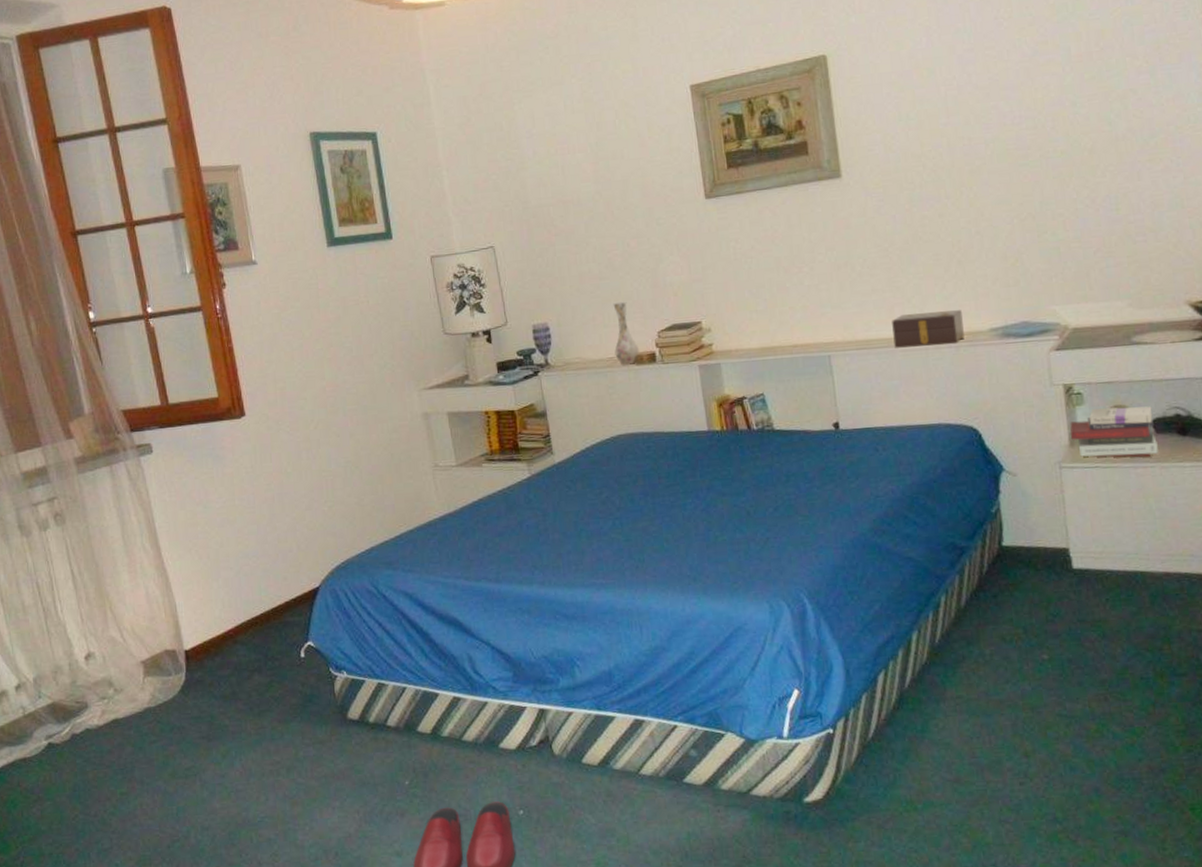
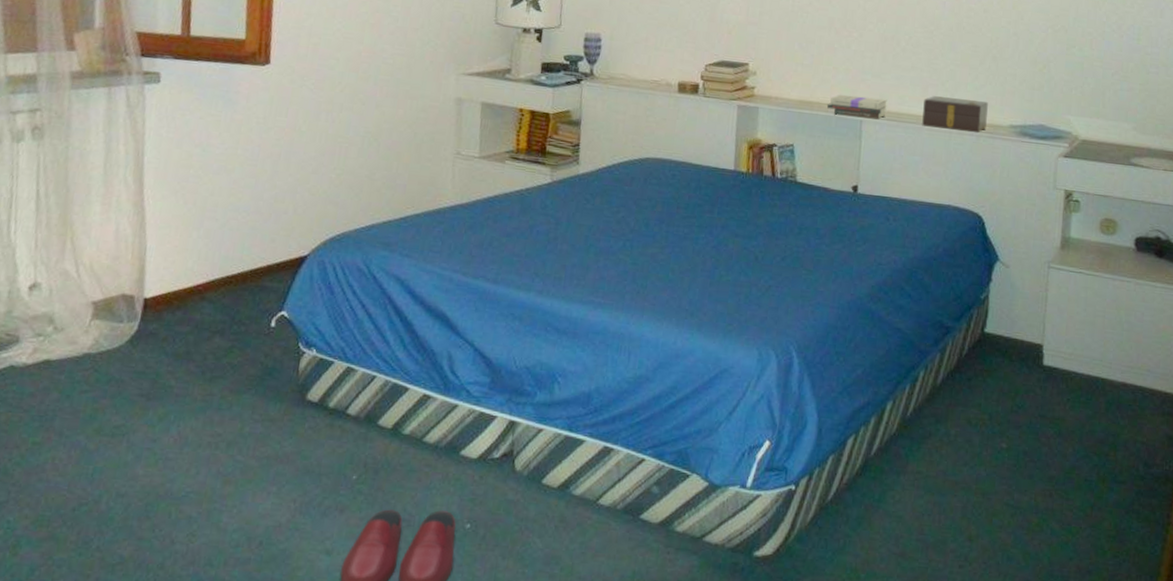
vase: present [613,301,640,366] -> none [659,28,685,92]
books: none [790,328,854,355] -> present [826,94,887,120]
books: present [1070,406,1159,458] -> none [1062,217,1137,272]

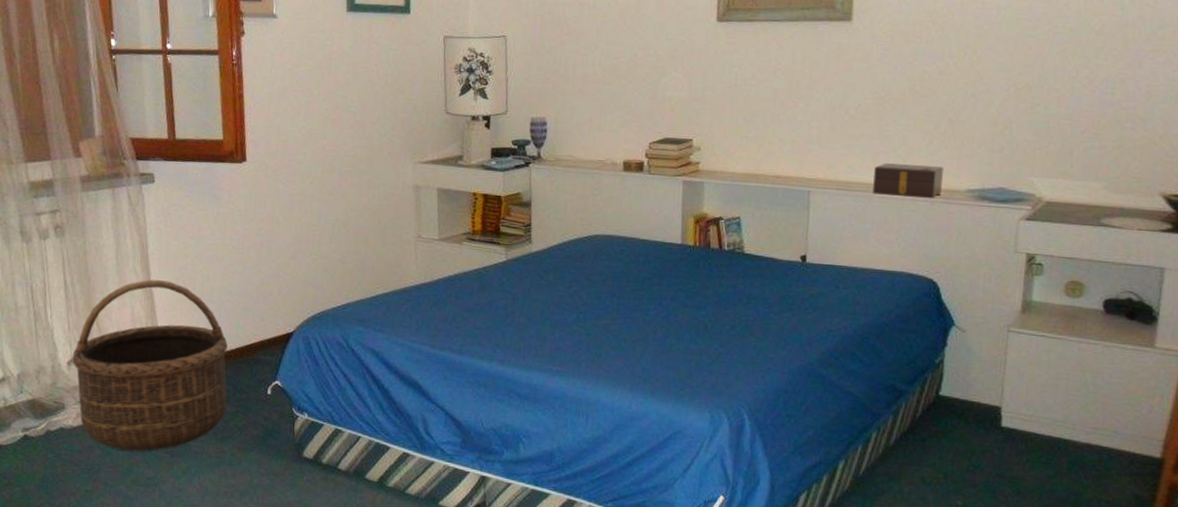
basket: none [34,192,229,394] -> present [72,279,228,451]
books: present [826,94,887,120] -> none [773,165,836,189]

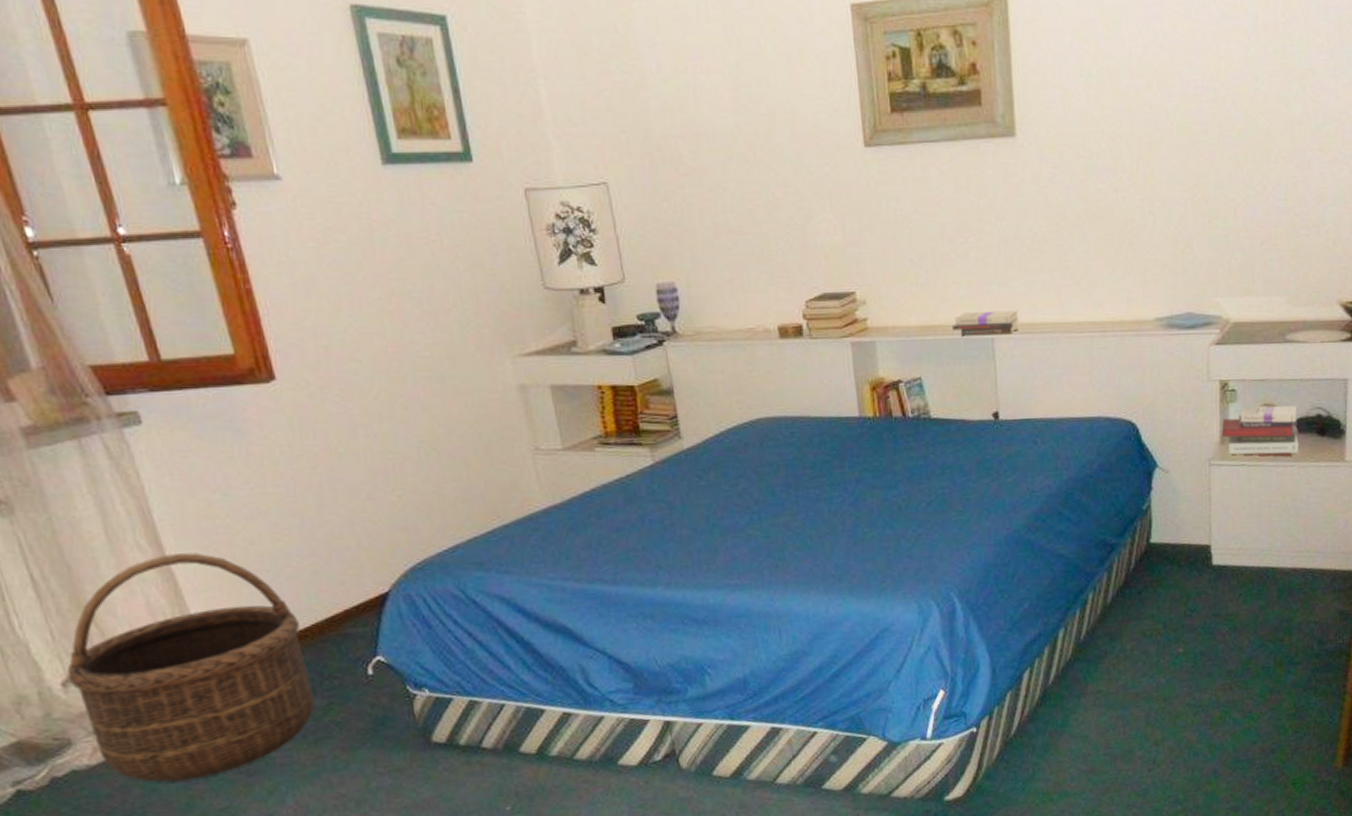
books: none [773,165,836,189] -> present [951,310,1019,336]
jewelry box: present [872,163,943,199] -> none [1059,295,1130,334]
books: none [1023,280,1107,334] -> present [1221,405,1299,457]

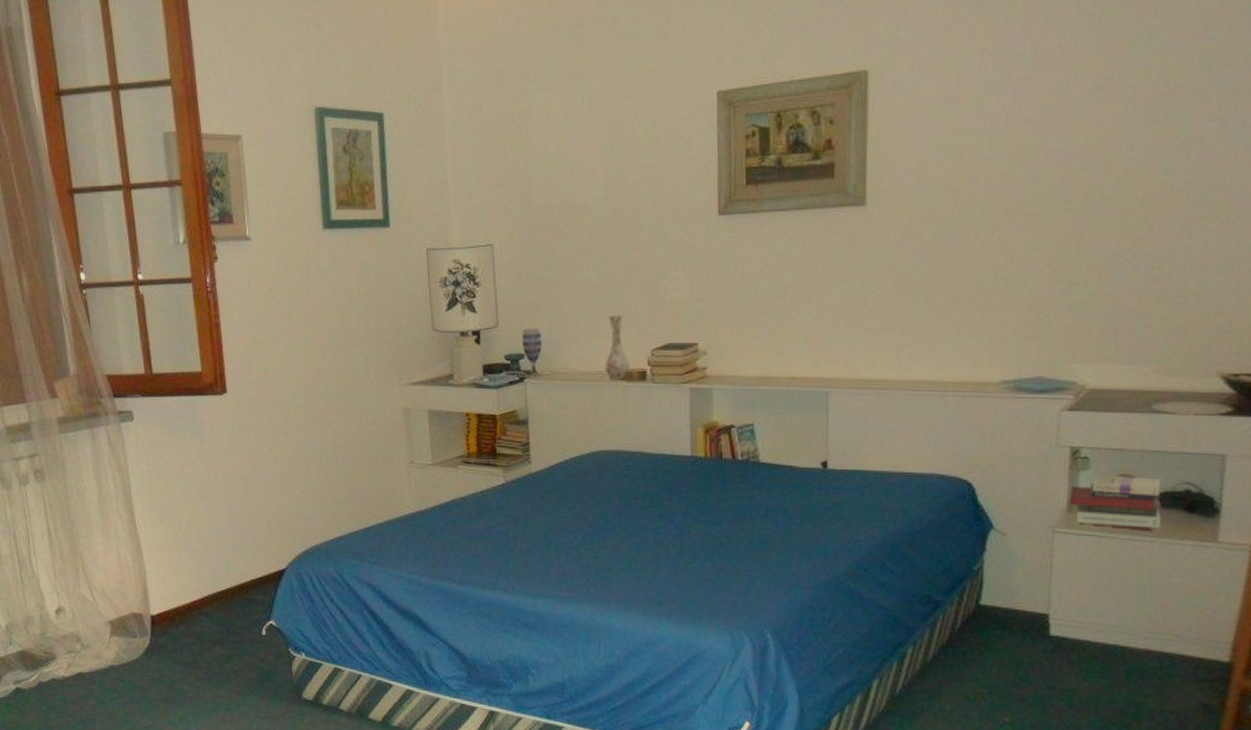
basket: present [66,552,315,782] -> none [60,521,221,700]
vase: none [754,262,785,339] -> present [605,314,631,382]
books: present [951,310,1019,336] -> none [787,365,856,389]

